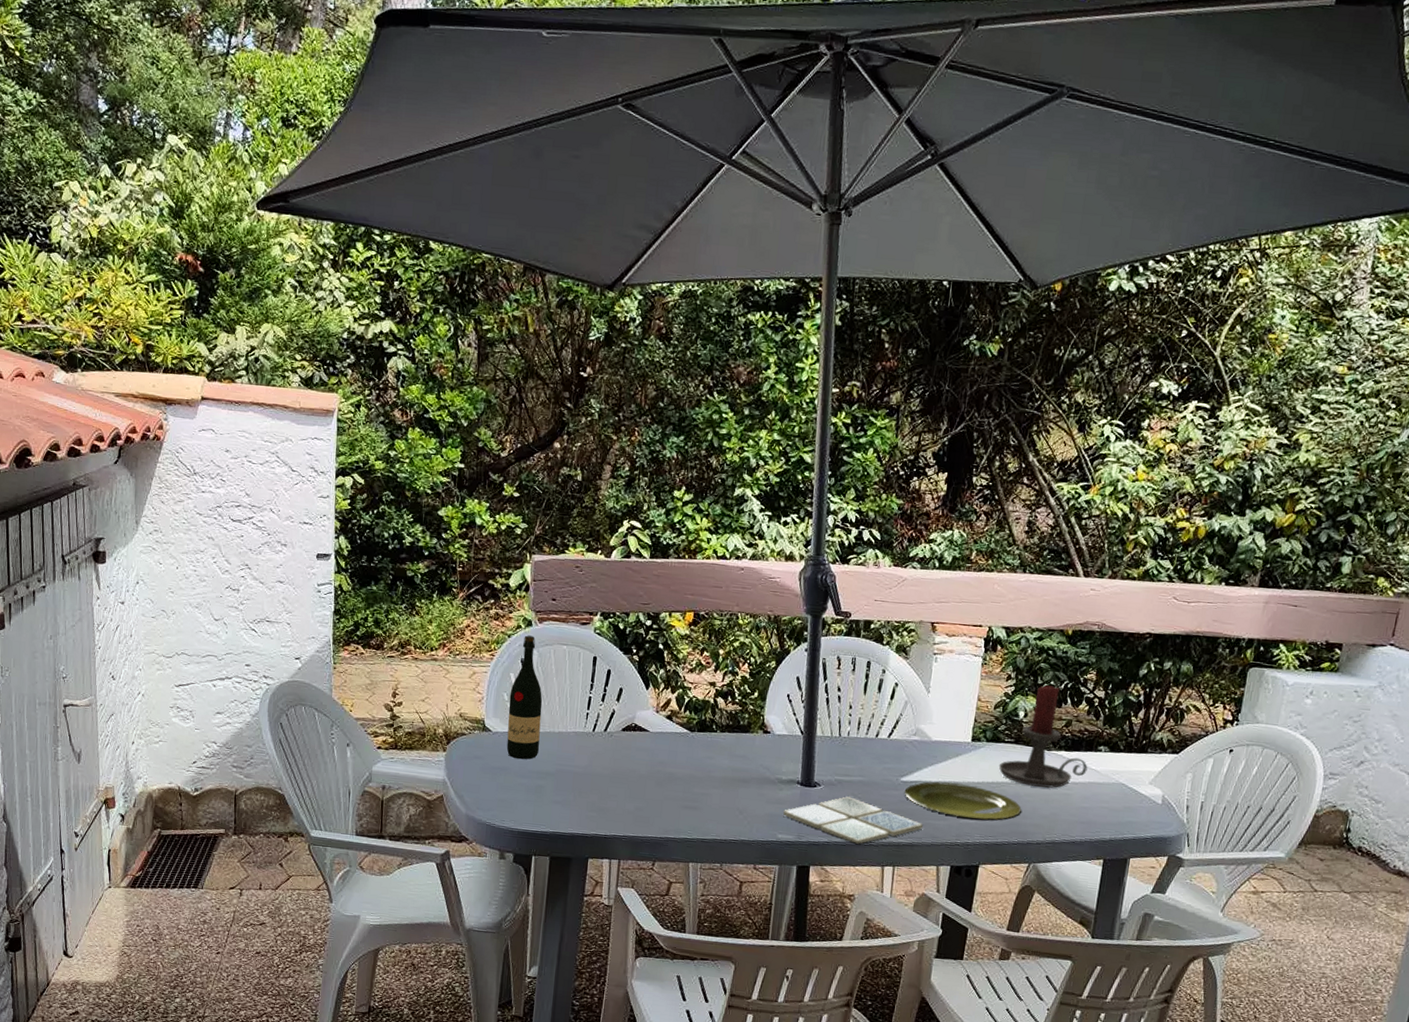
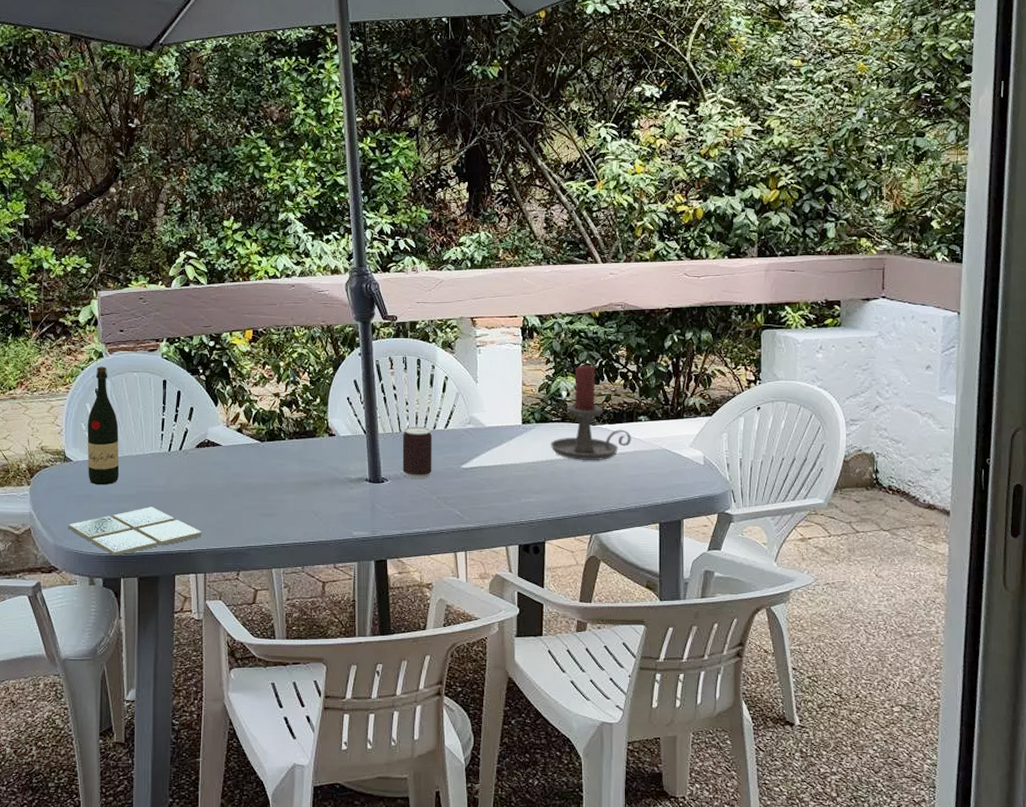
drink coaster: none [481,786,620,833] -> present [68,507,202,555]
drink coaster: present [783,796,924,844] -> none [356,488,489,533]
beverage can: none [837,732,874,788] -> present [402,426,432,480]
plate: present [904,782,1022,820] -> none [466,465,577,498]

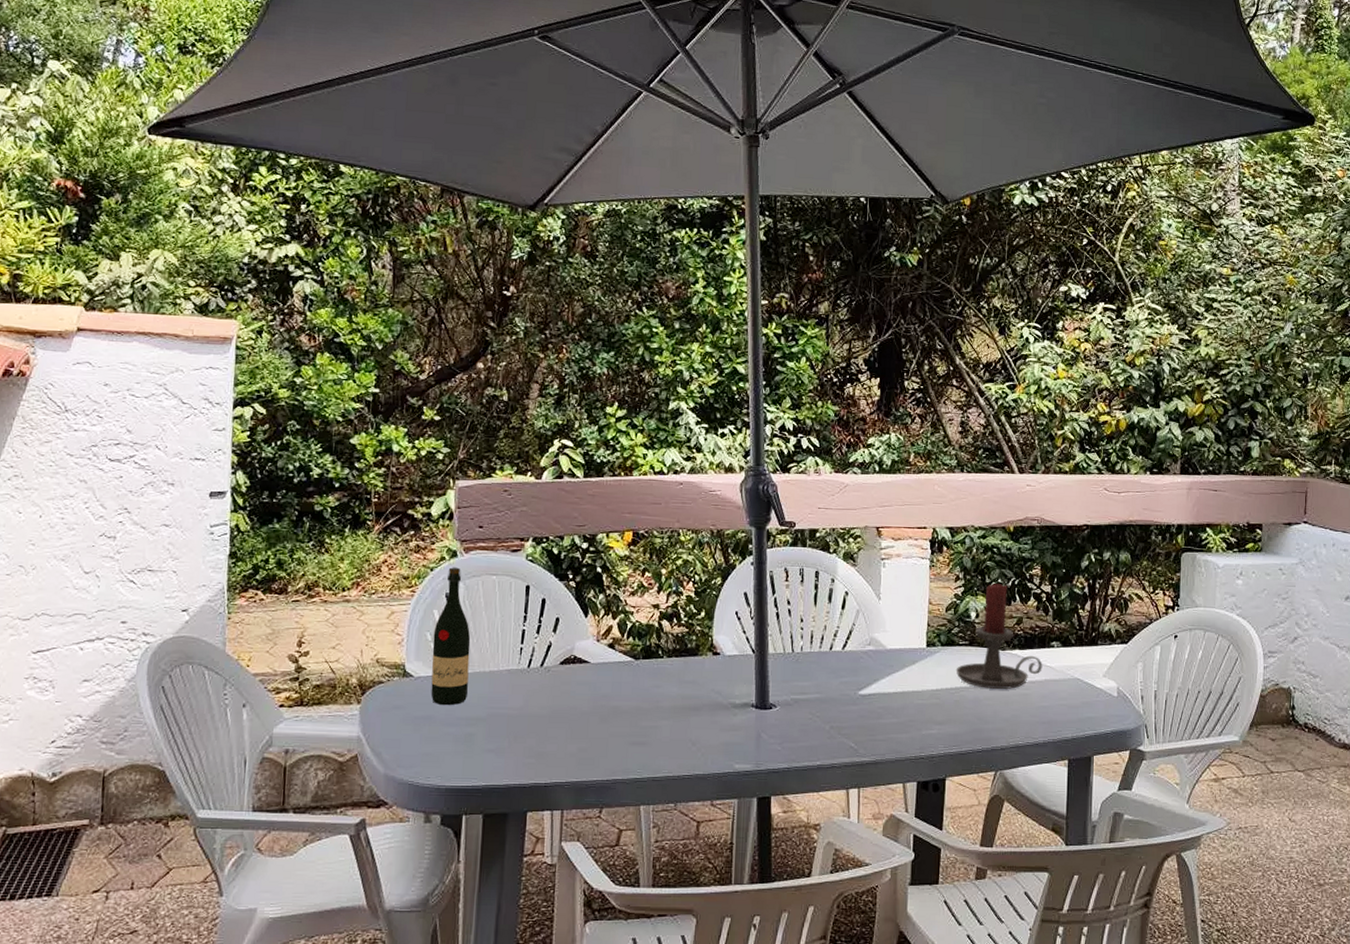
drink coaster: present [68,507,202,555] -> none [402,732,561,788]
beverage can: present [402,426,432,480] -> none [793,646,828,707]

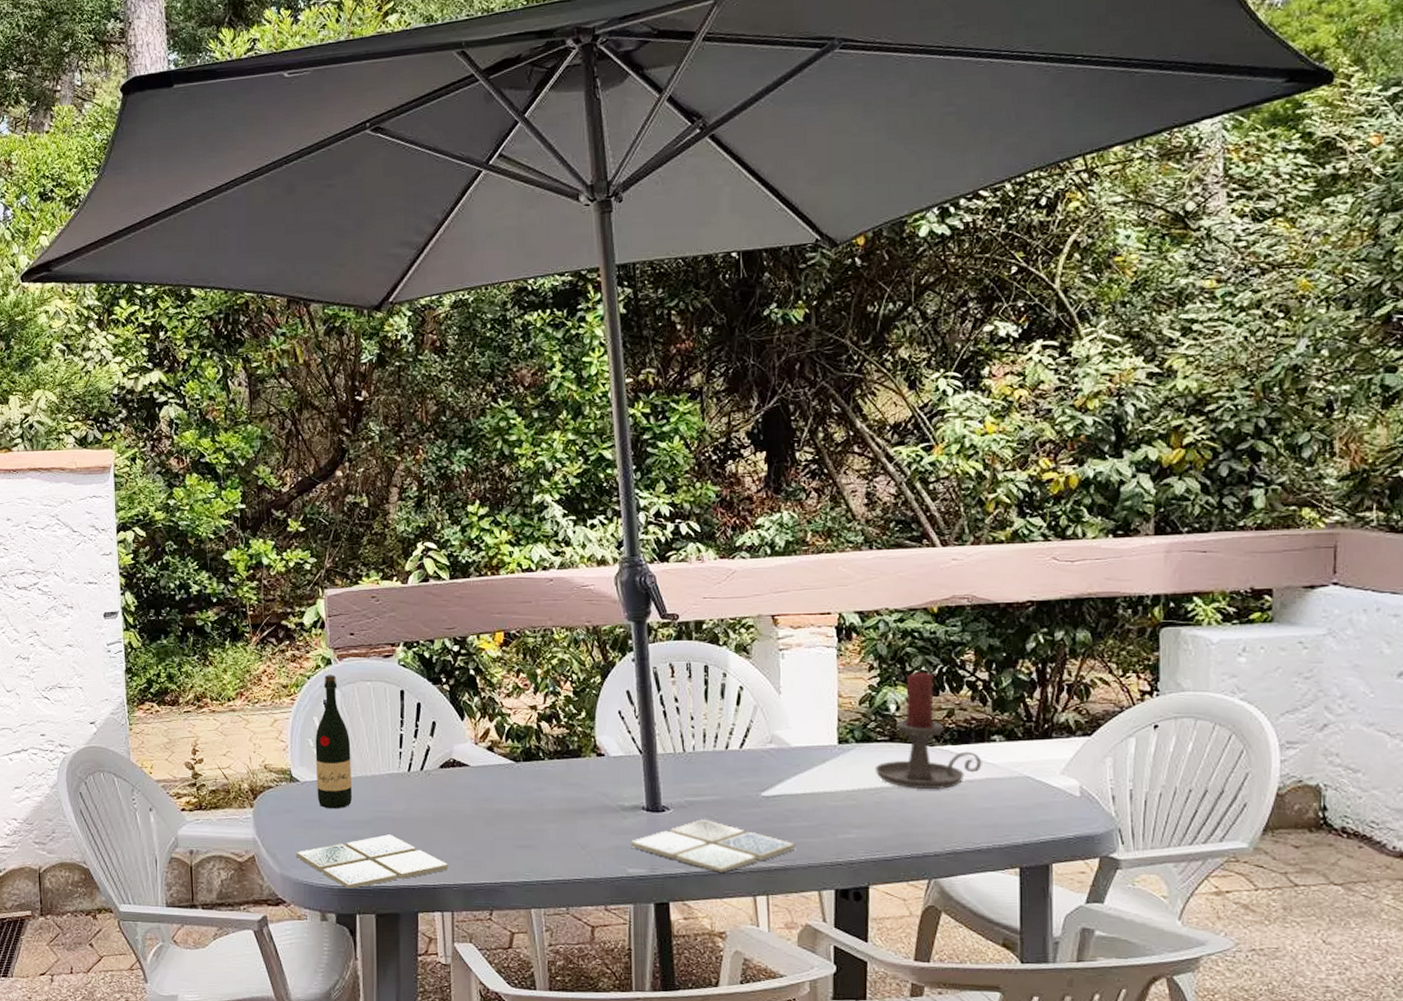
drink coaster: none [402,732,561,788] -> present [296,834,448,889]
drink coaster: none [739,716,886,767] -> present [631,819,796,873]

